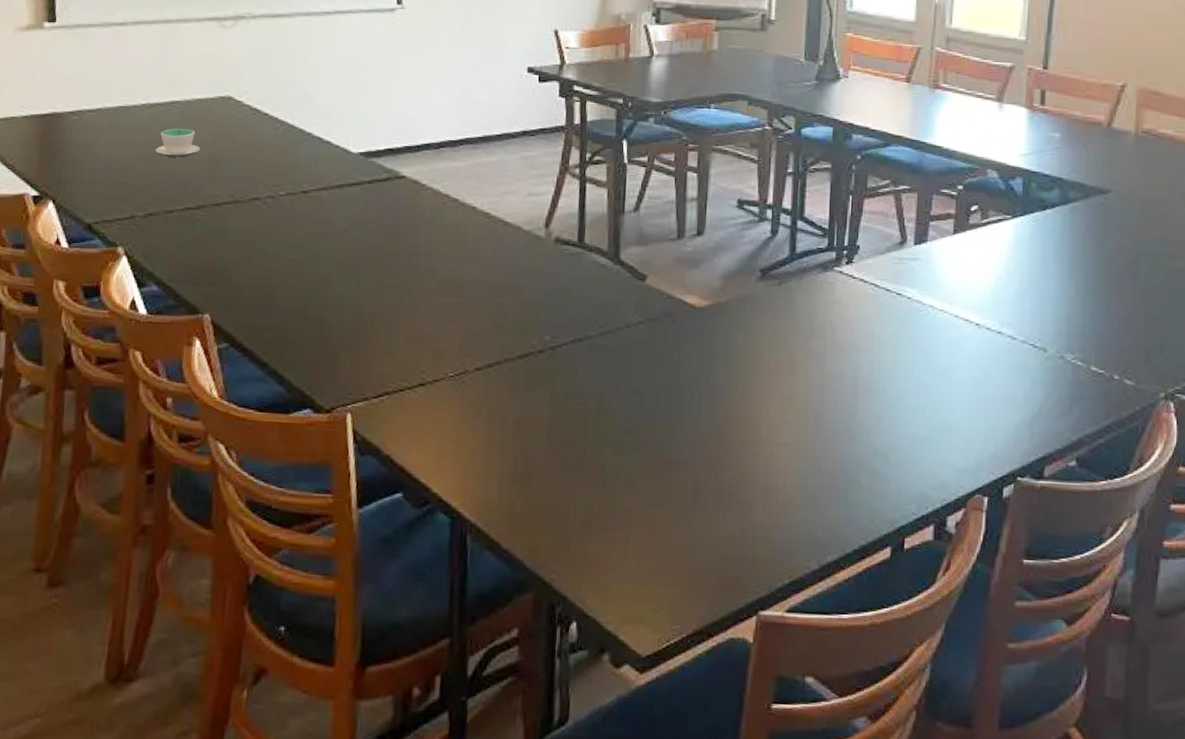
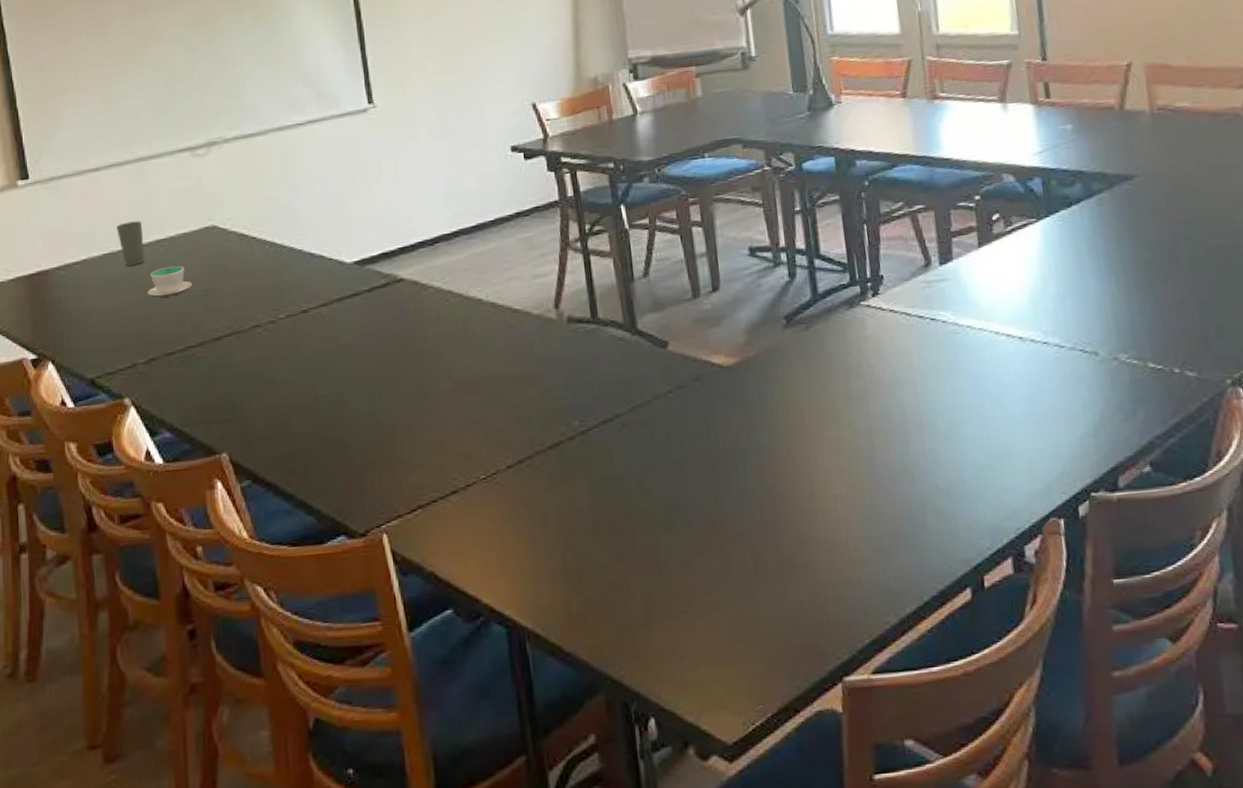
cup: none [134,79,160,122] -> present [116,221,145,266]

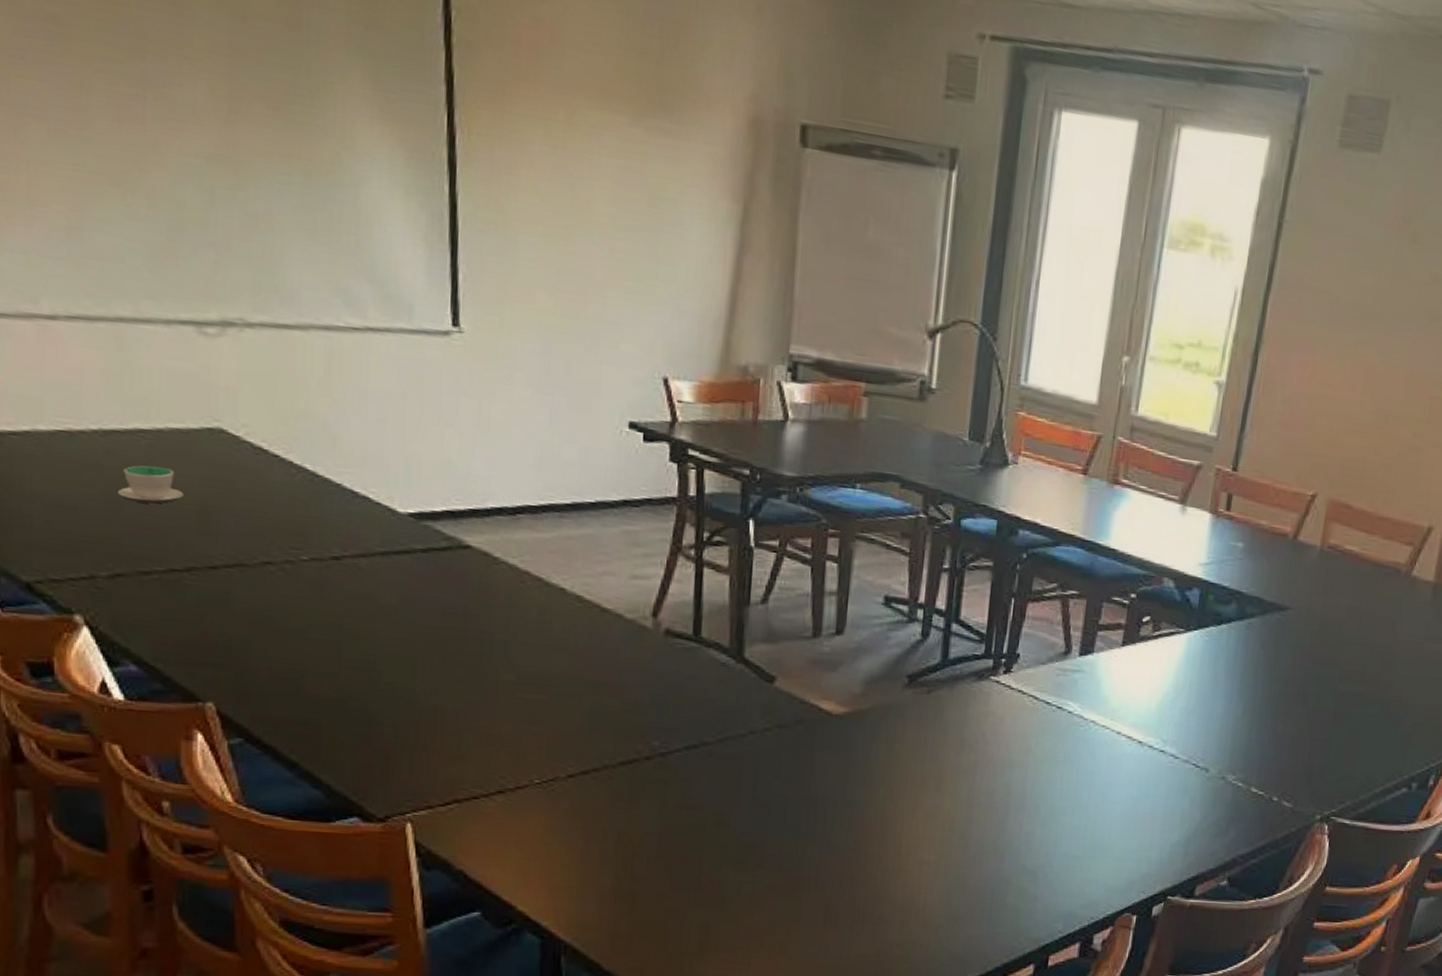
cup: present [116,221,145,266] -> none [78,396,118,454]

